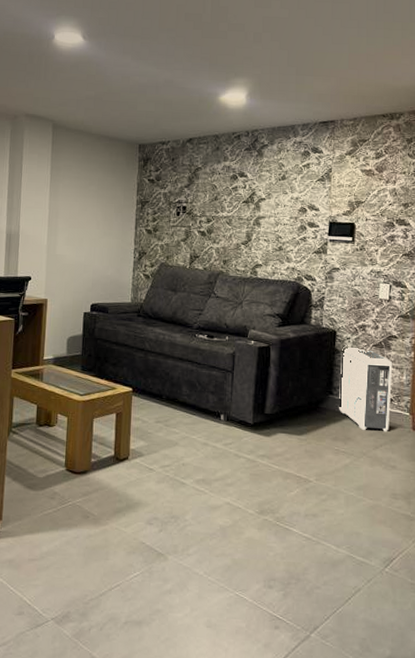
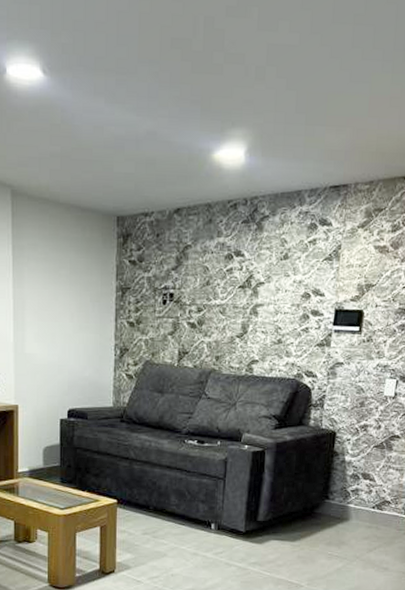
air purifier: present [339,345,393,432] -> none [334,447,393,535]

